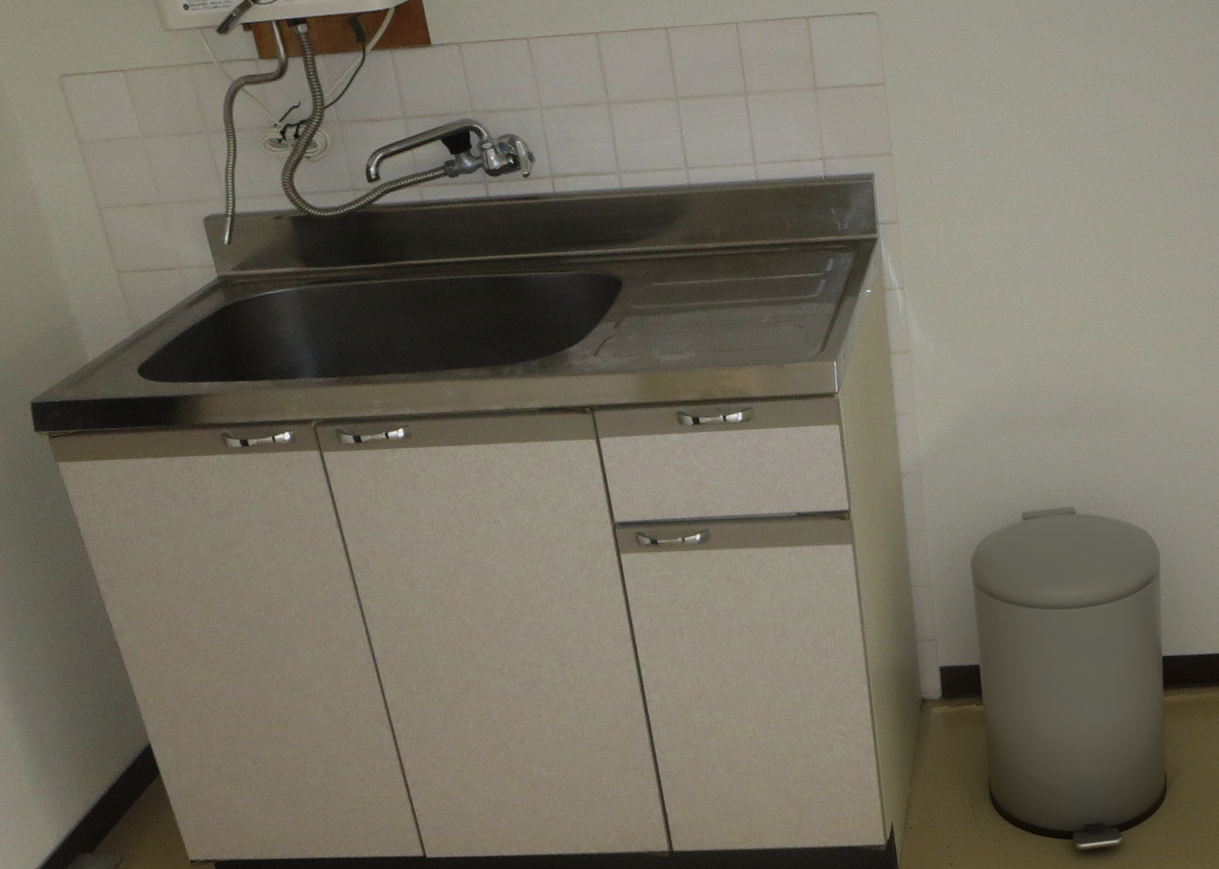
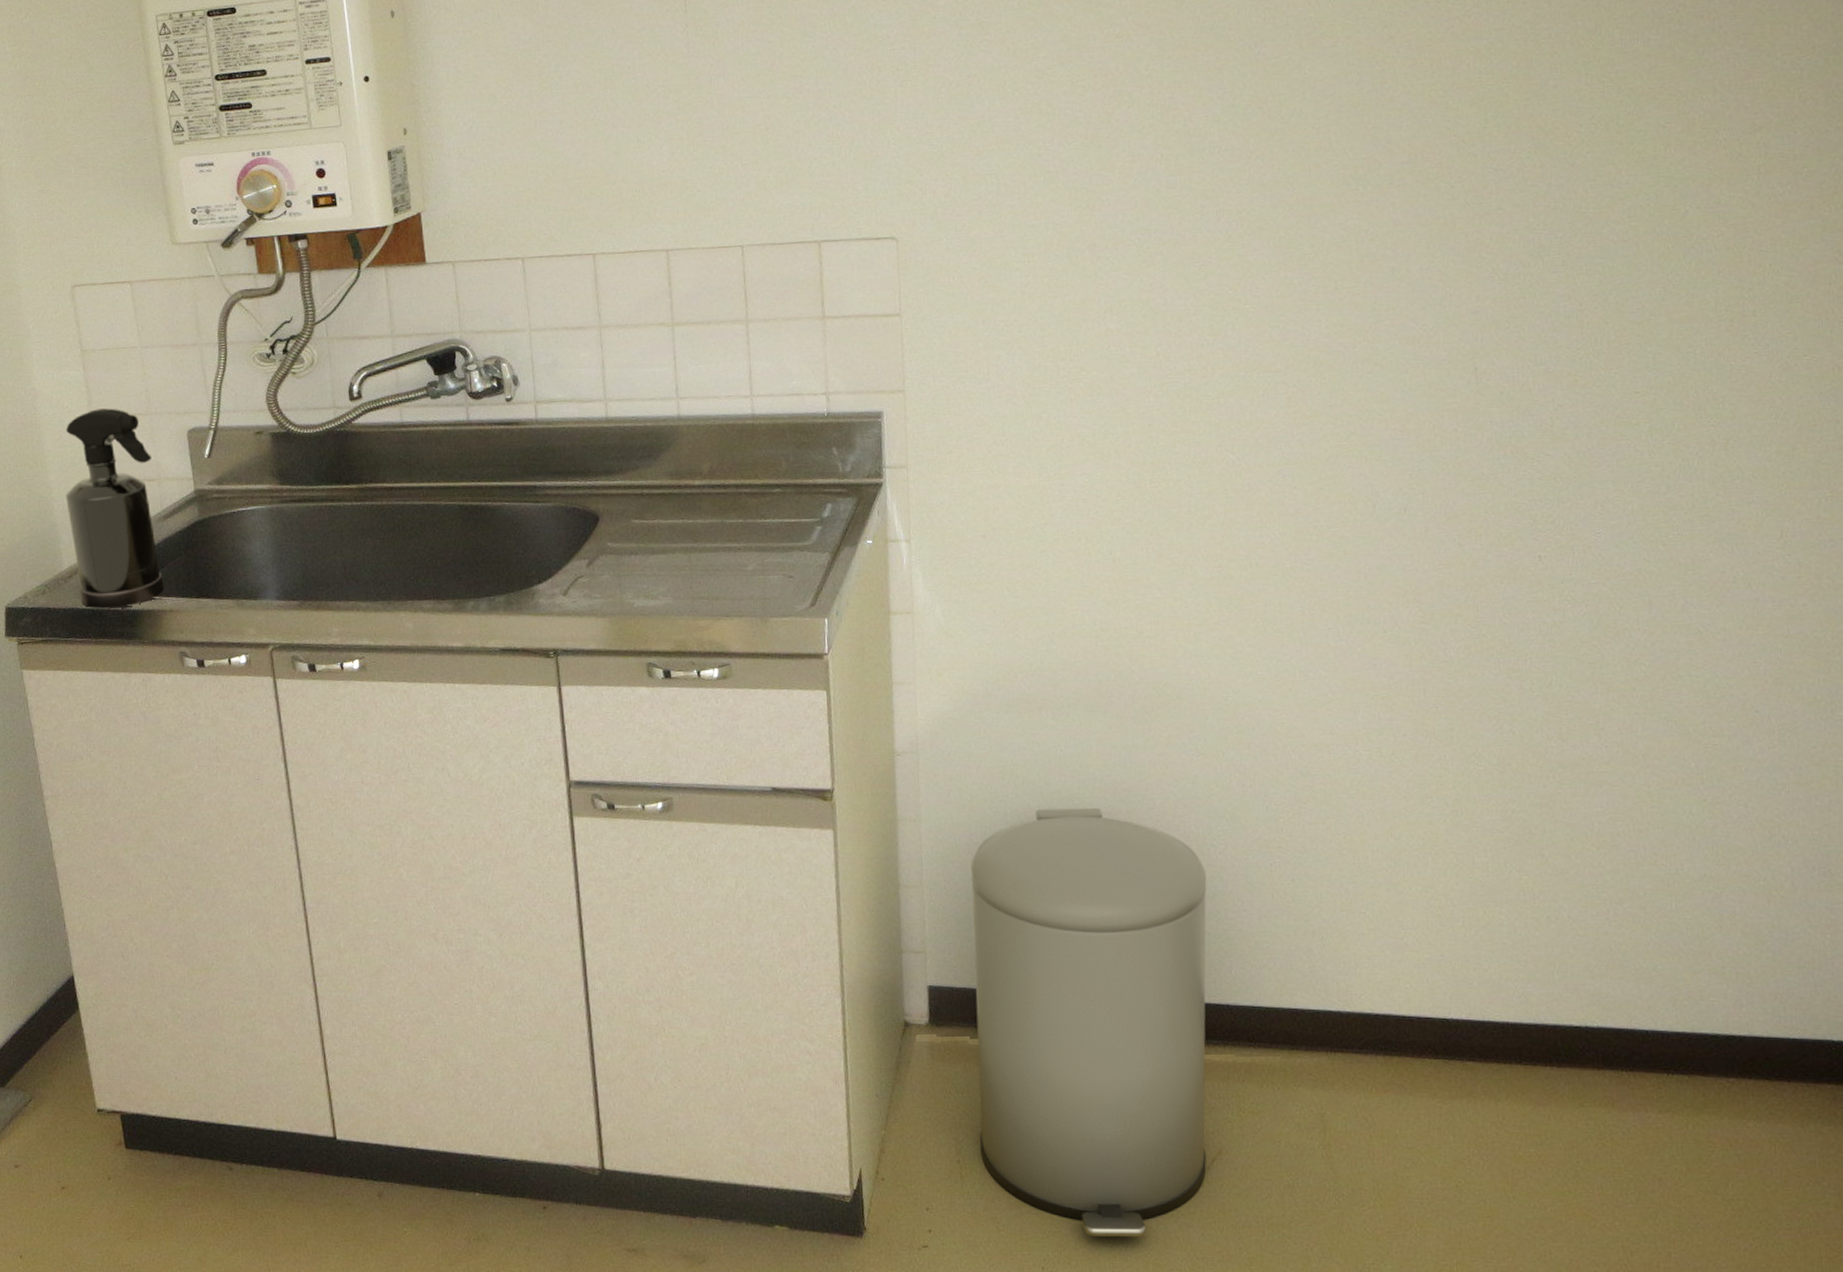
spray bottle: none [72,199,198,399] -> present [65,408,164,610]

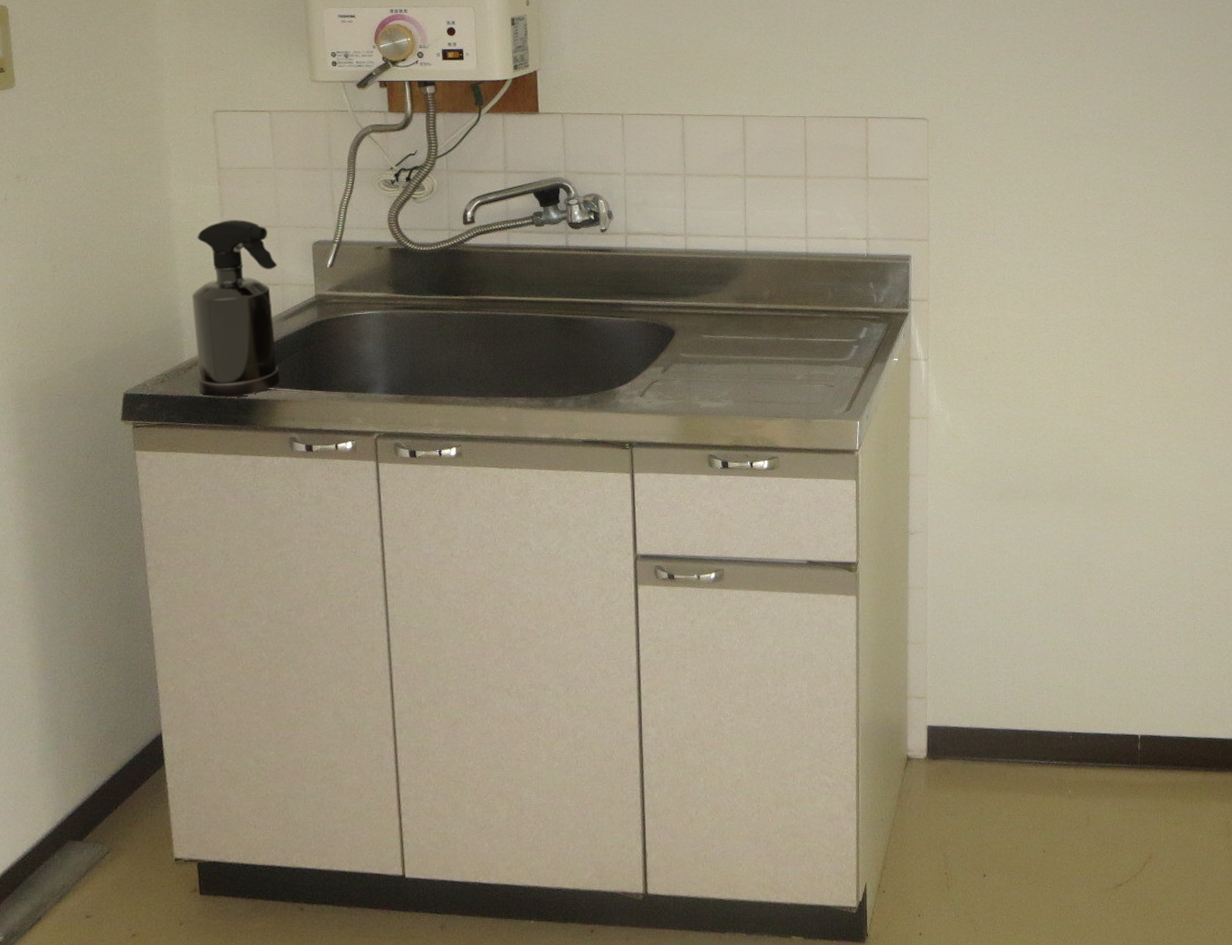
pedal bin: present [970,807,1207,1238] -> none [964,577,1147,932]

